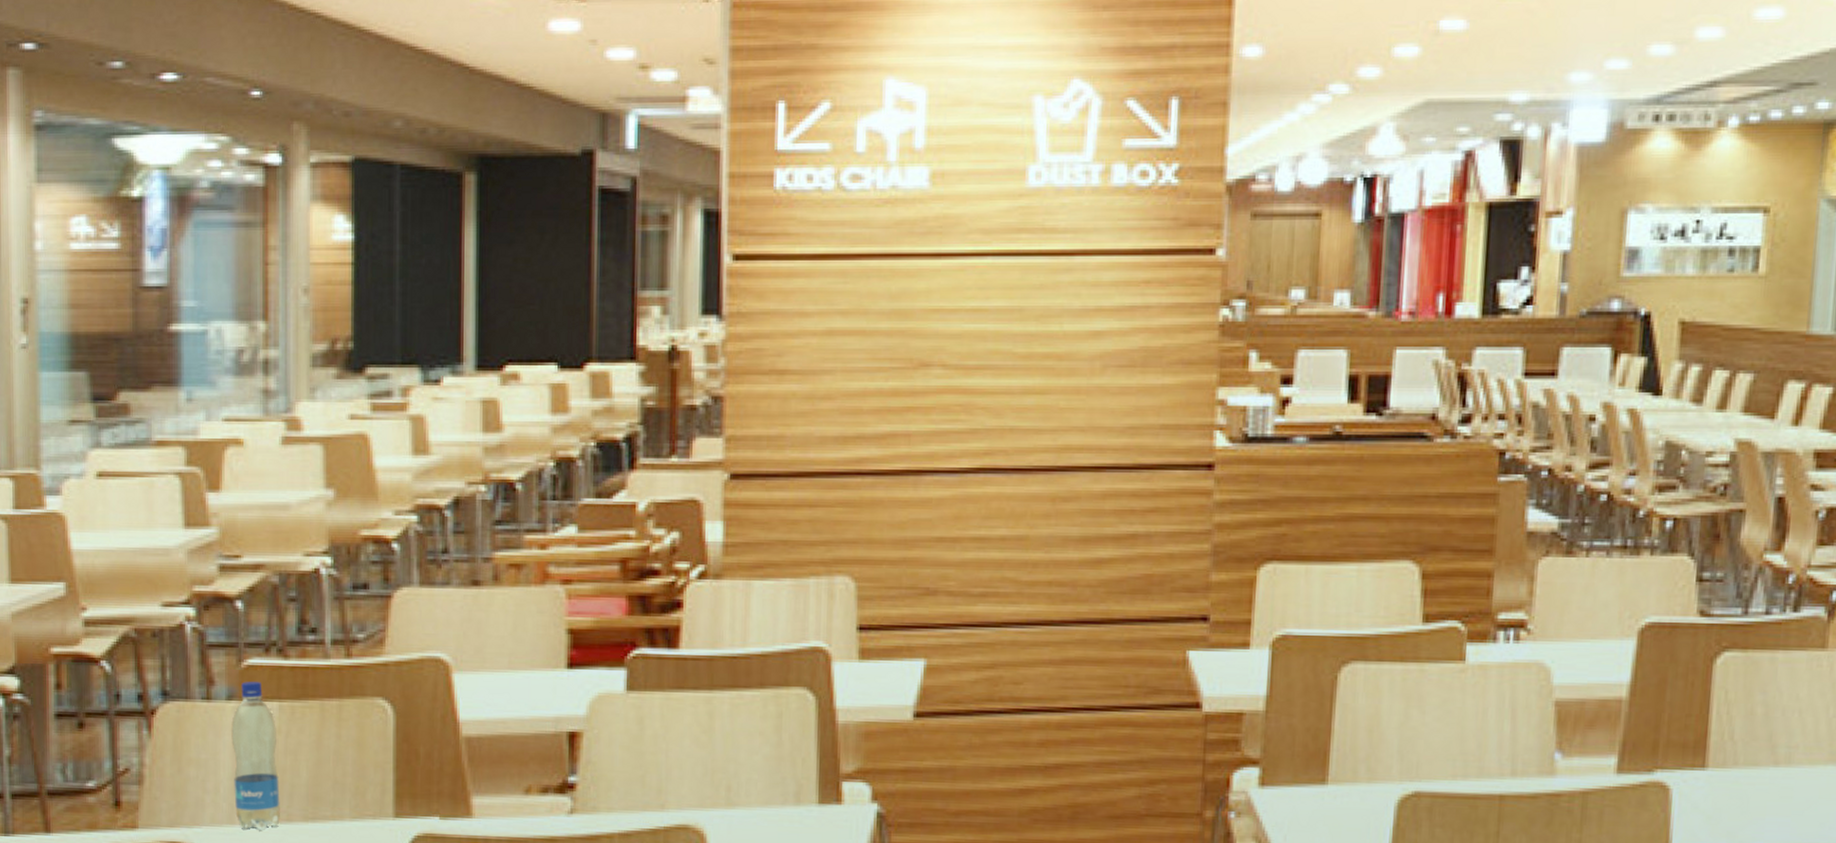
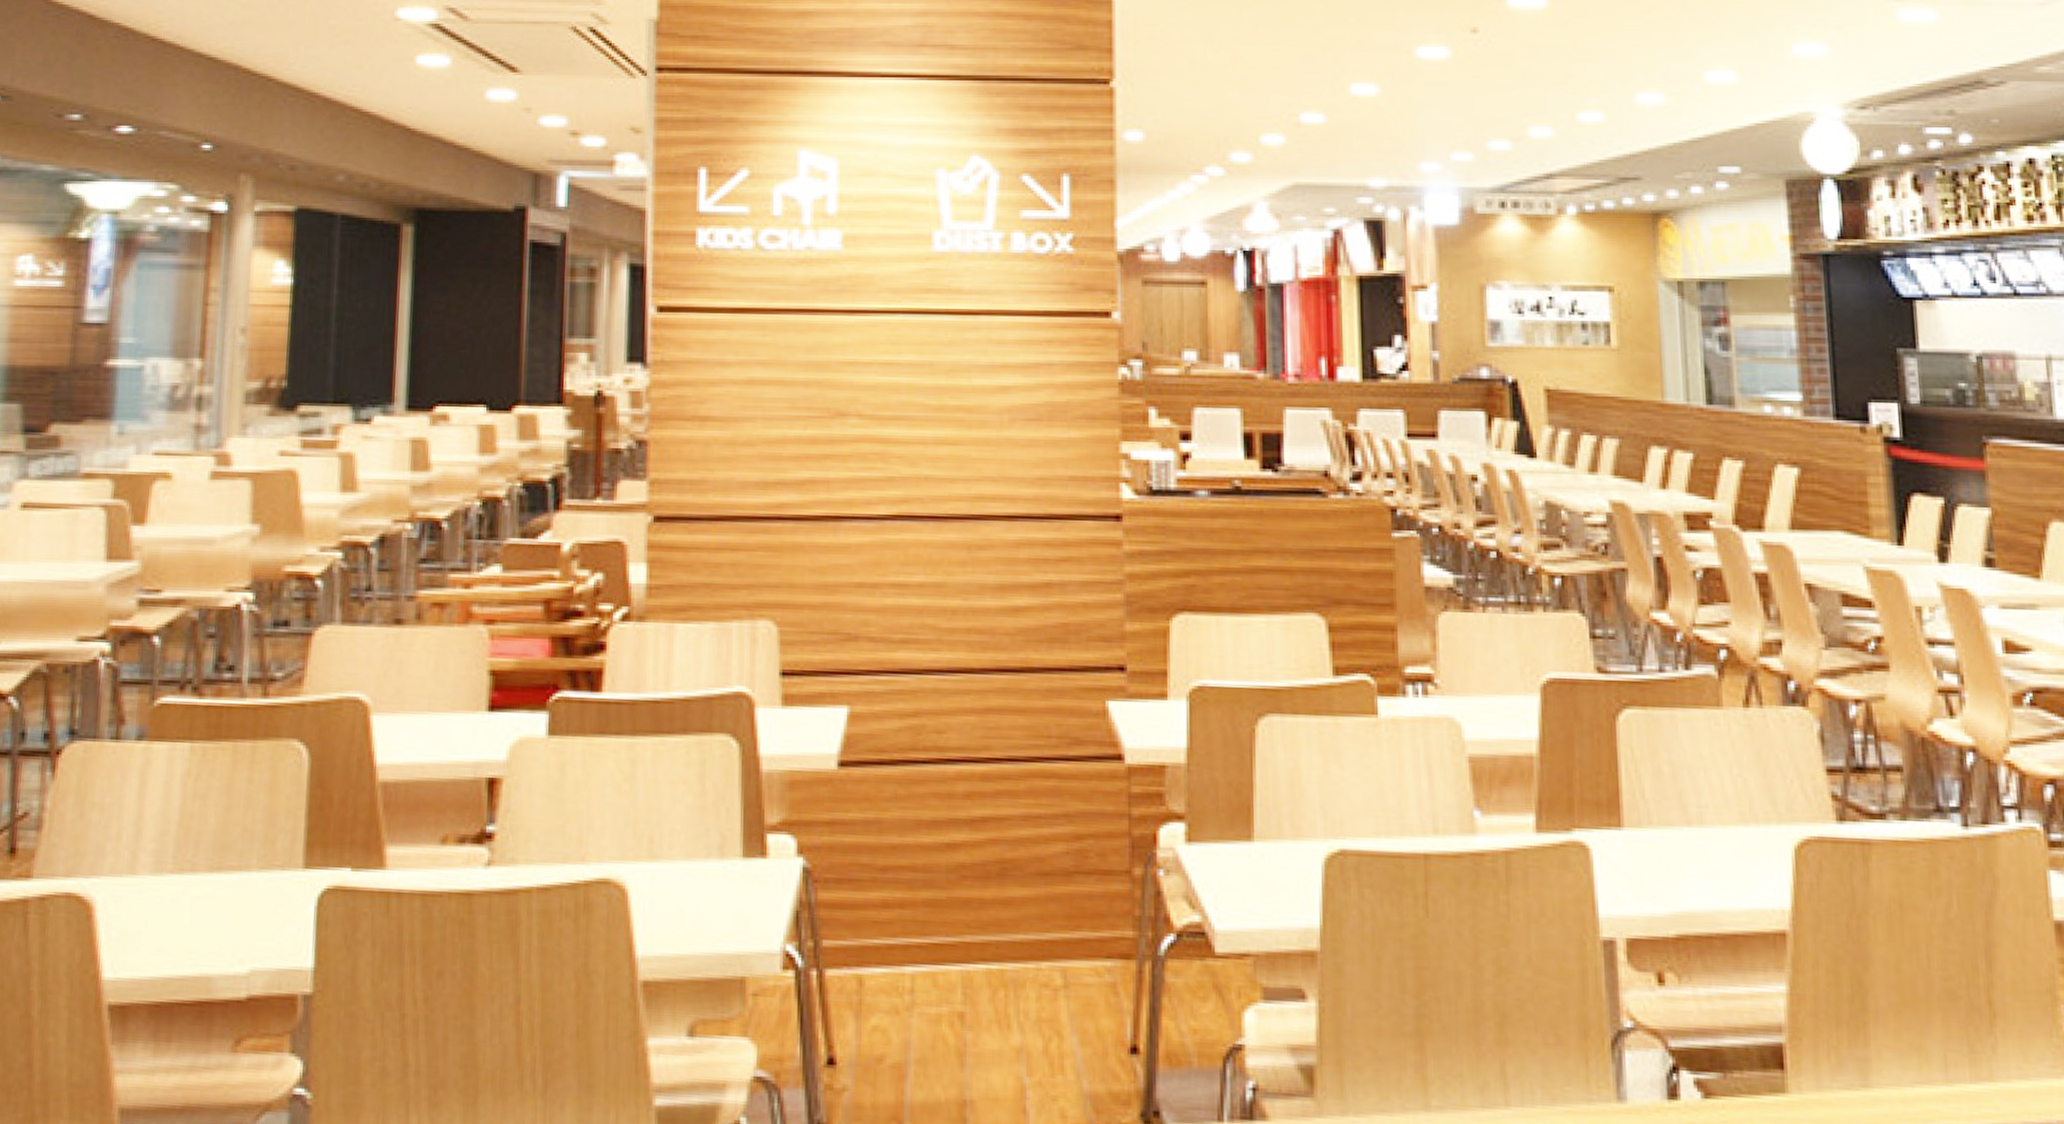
bottle: present [231,682,280,831] -> none [137,721,186,883]

